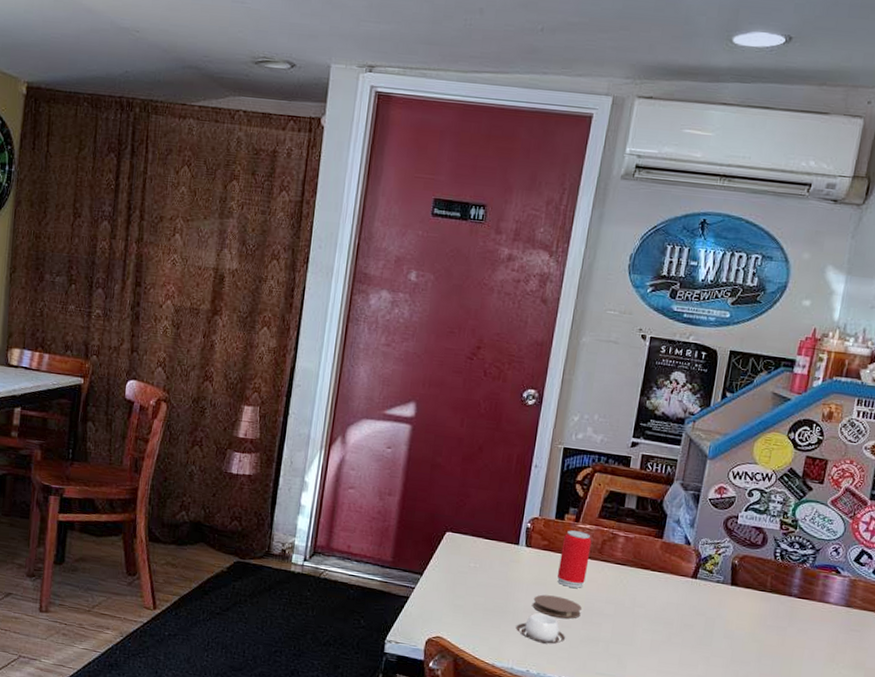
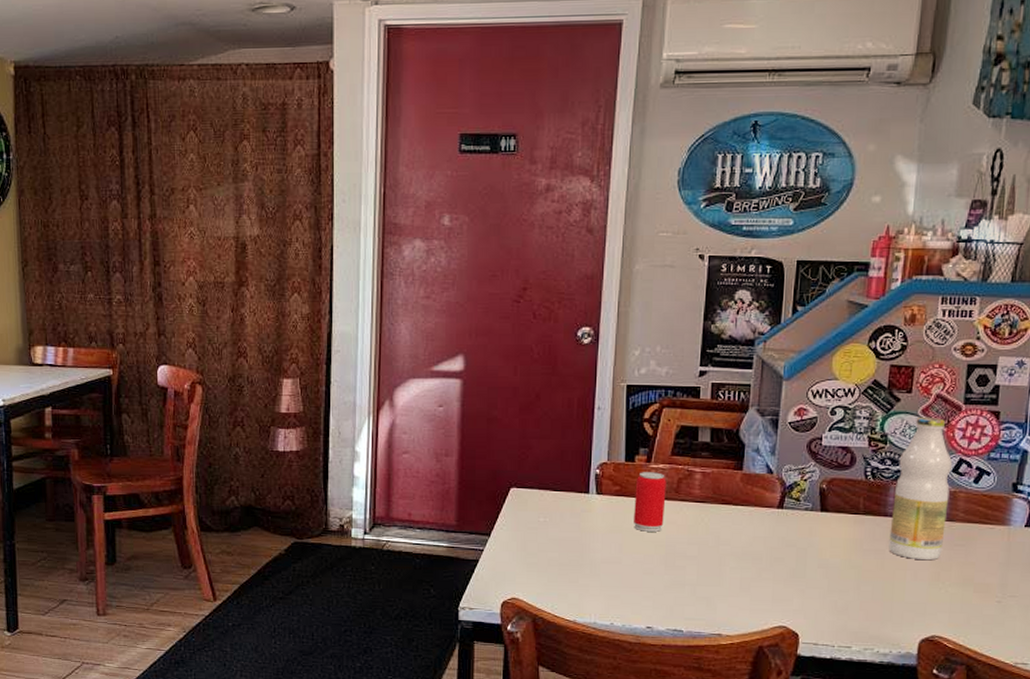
cup: present [516,613,566,644] -> none [595,563,649,594]
coaster: present [532,594,582,619] -> none [610,542,662,565]
bottle: none [790,506,855,642] -> present [888,416,952,561]

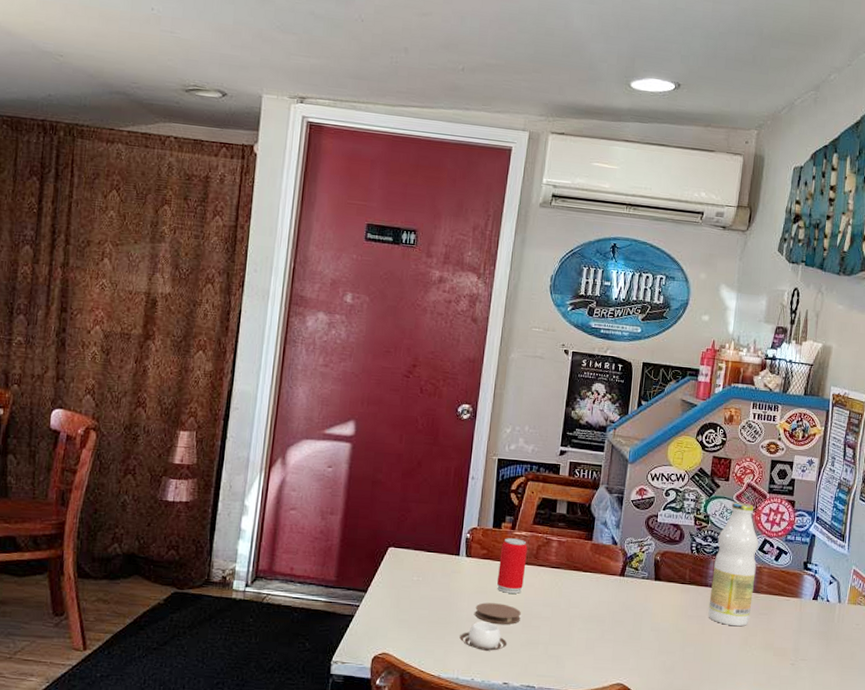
cup: none [595,563,649,594] -> present [459,622,508,651]
coaster: none [610,542,662,565] -> present [475,602,521,624]

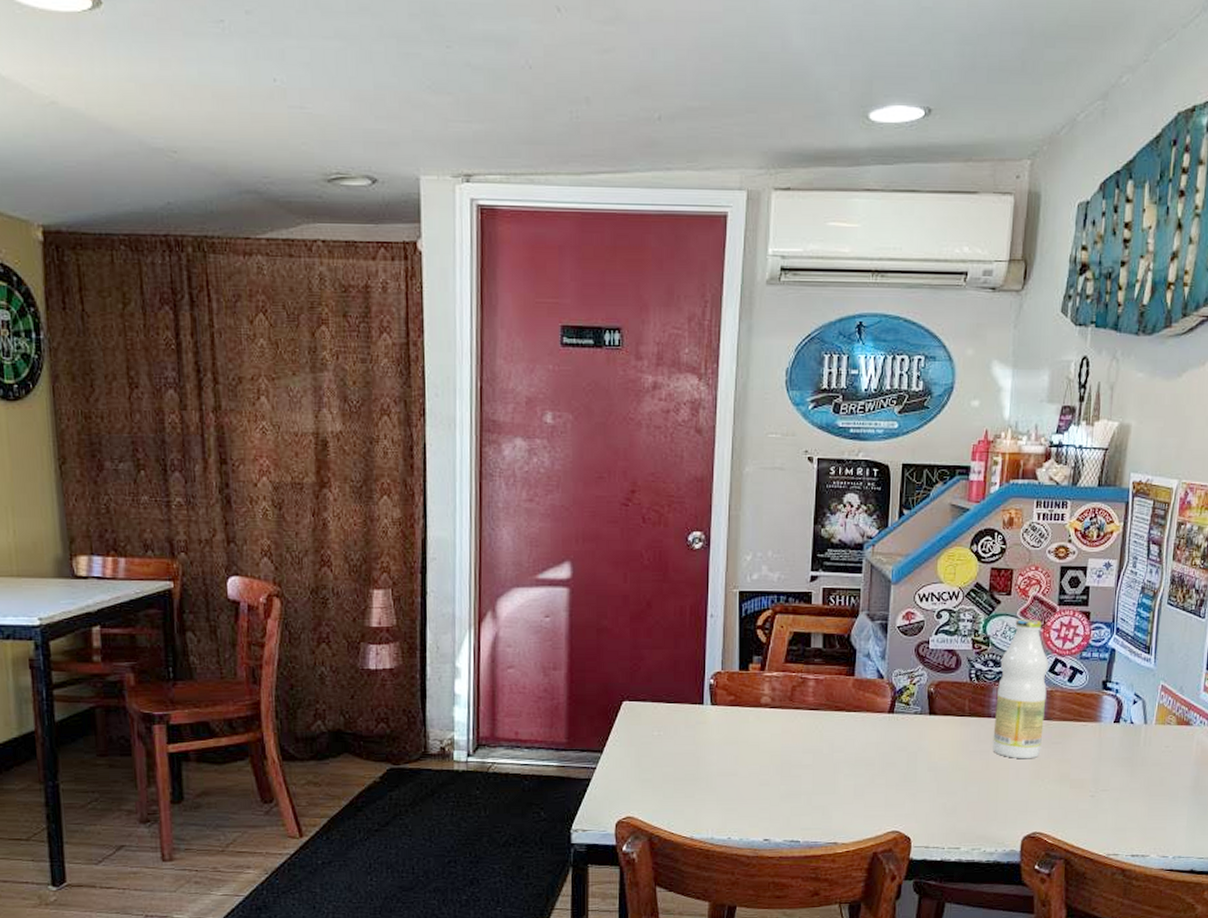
cup: present [459,622,508,651] -> none [711,775,766,806]
coaster: present [475,602,521,624] -> none [726,754,778,776]
beverage can: present [497,538,528,594] -> none [749,680,781,742]

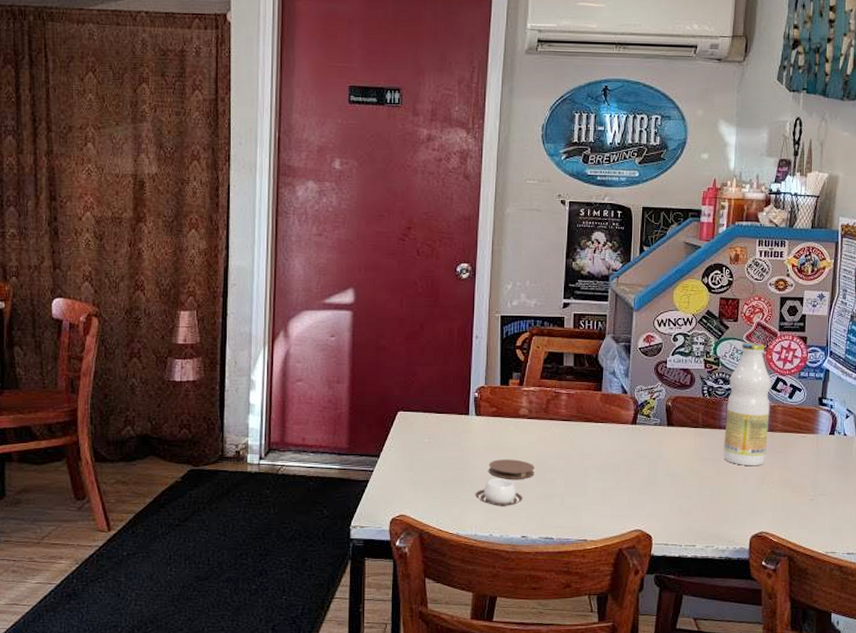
cup: none [711,775,766,806] -> present [475,478,523,506]
coaster: none [726,754,778,776] -> present [488,459,534,479]

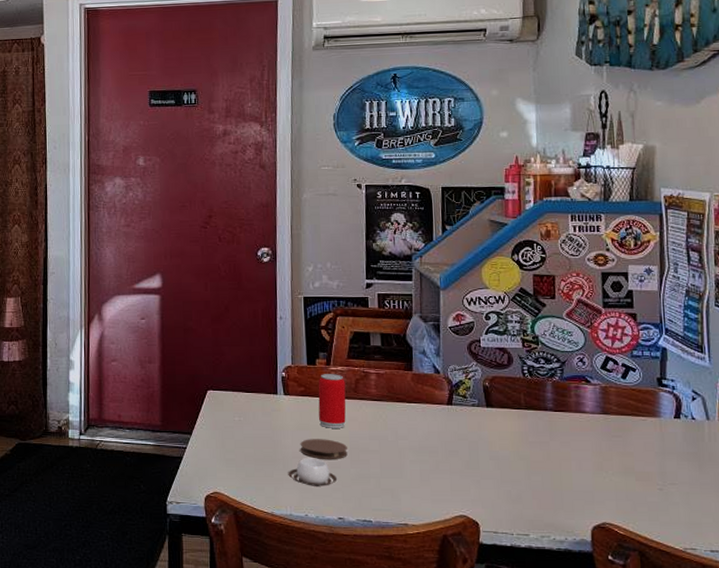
beverage can: none [509,394,537,449] -> present [318,374,346,428]
bottle: present [723,342,771,466] -> none [551,319,602,451]

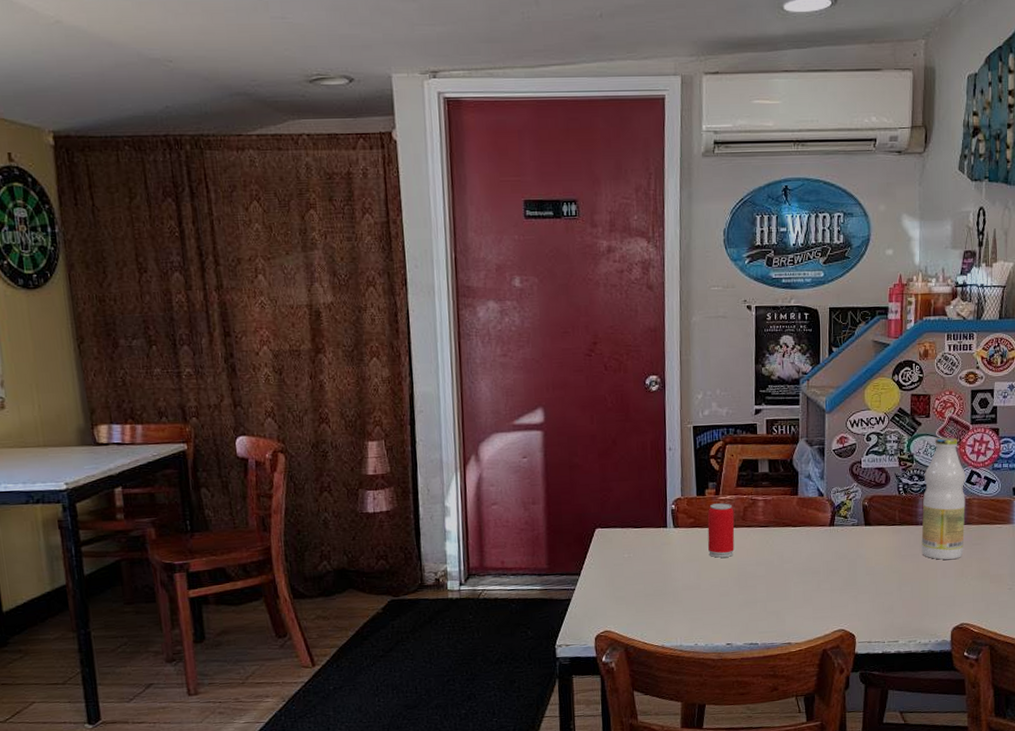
cup: present [288,458,338,486] -> none [678,588,726,616]
coaster: present [300,439,347,459] -> none [689,568,736,589]
bottle: none [551,319,602,451] -> present [921,436,965,560]

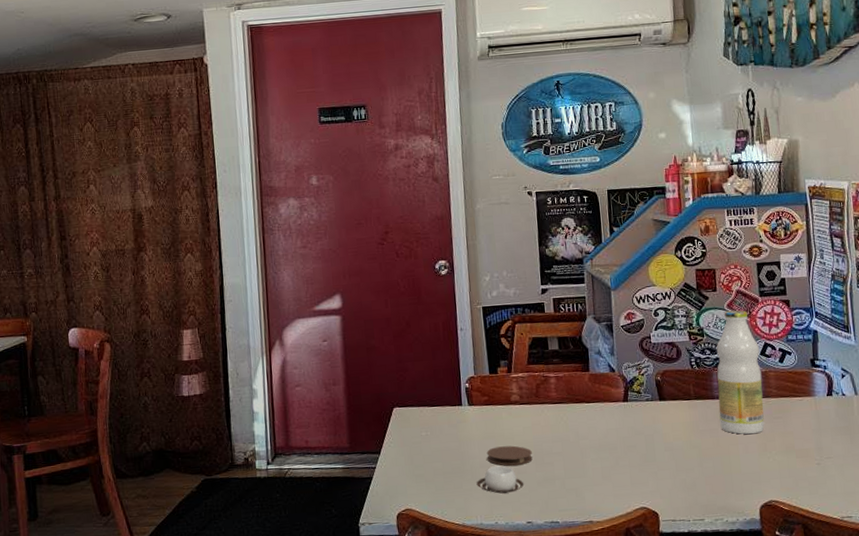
cup: none [678,588,726,616] -> present [476,465,524,494]
coaster: none [689,568,736,589] -> present [486,445,533,466]
beverage can: present [707,503,735,558] -> none [501,380,530,435]

